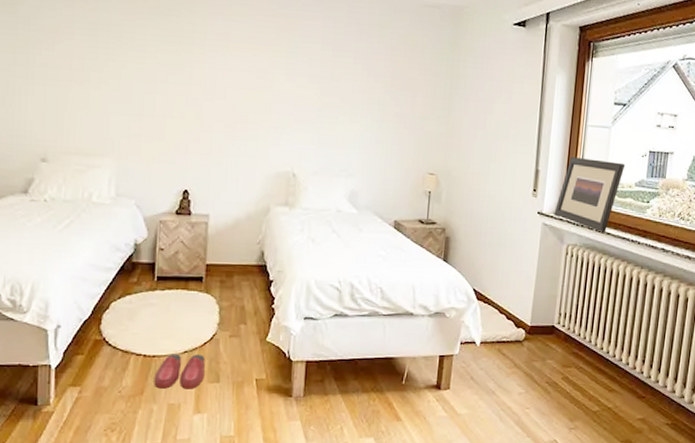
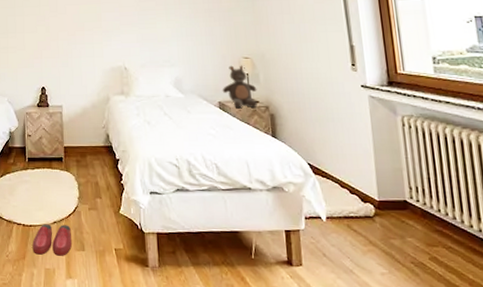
teddy bear: none [400,181,437,229] -> present [222,65,257,109]
picture frame: present [554,156,626,233] -> none [379,29,450,102]

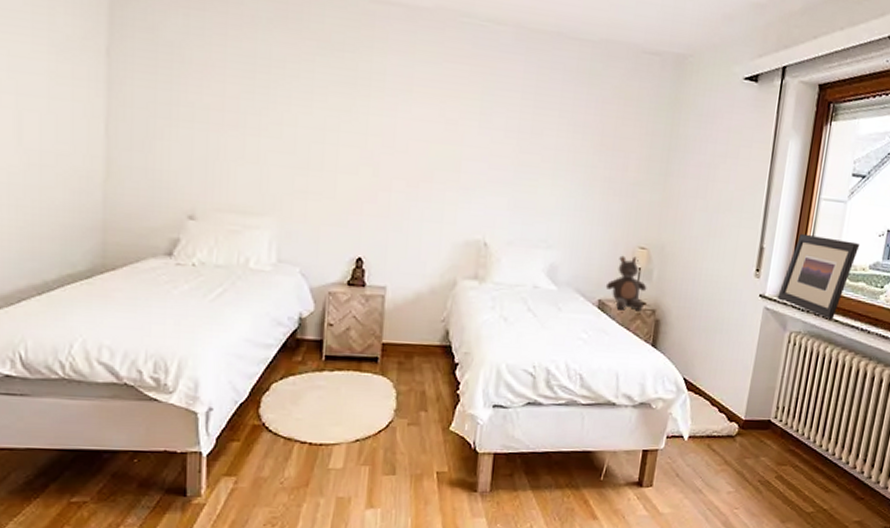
slippers: present [32,224,72,256] -> none [321,442,380,482]
picture frame: none [379,29,450,102] -> present [777,233,860,320]

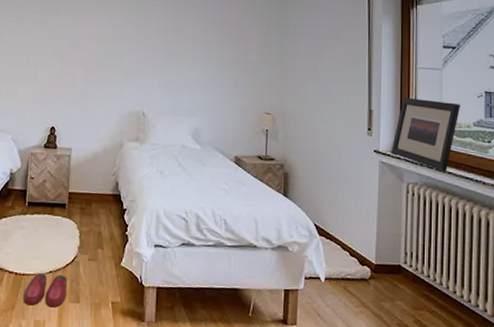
slippers: none [321,442,380,482] -> present [23,273,67,308]
teddy bear: present [605,255,647,310] -> none [239,120,275,165]

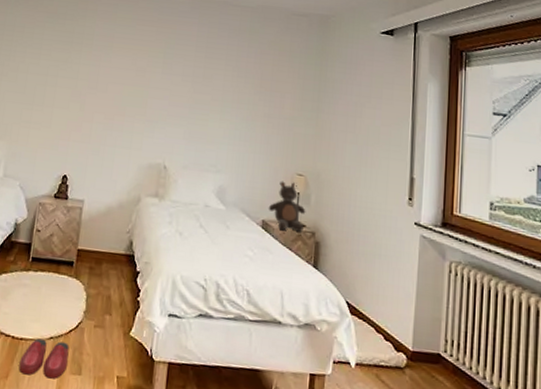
teddy bear: none [239,120,275,165] -> present [268,181,306,232]
picture frame: present [391,97,461,172] -> none [433,166,511,252]

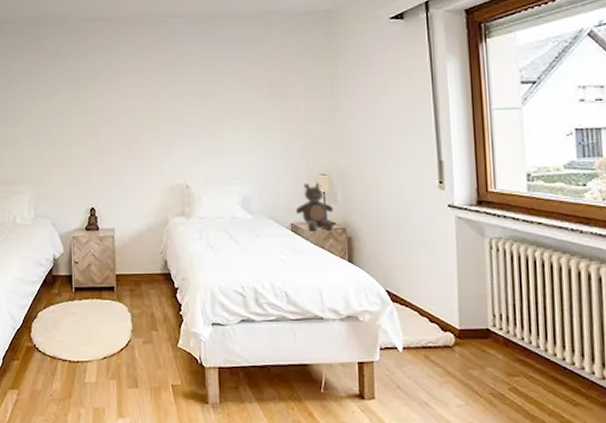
slippers: present [19,338,69,379] -> none [79,359,124,394]

